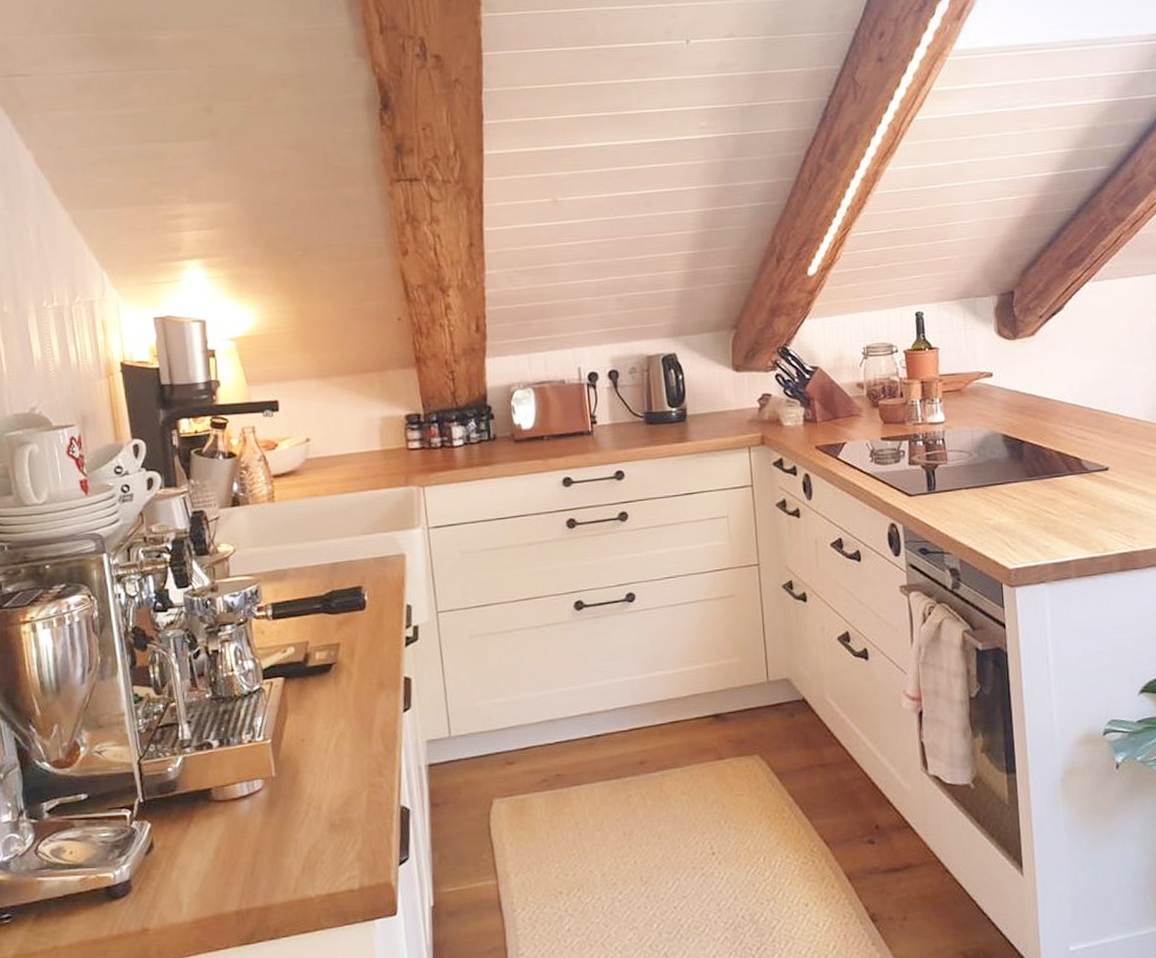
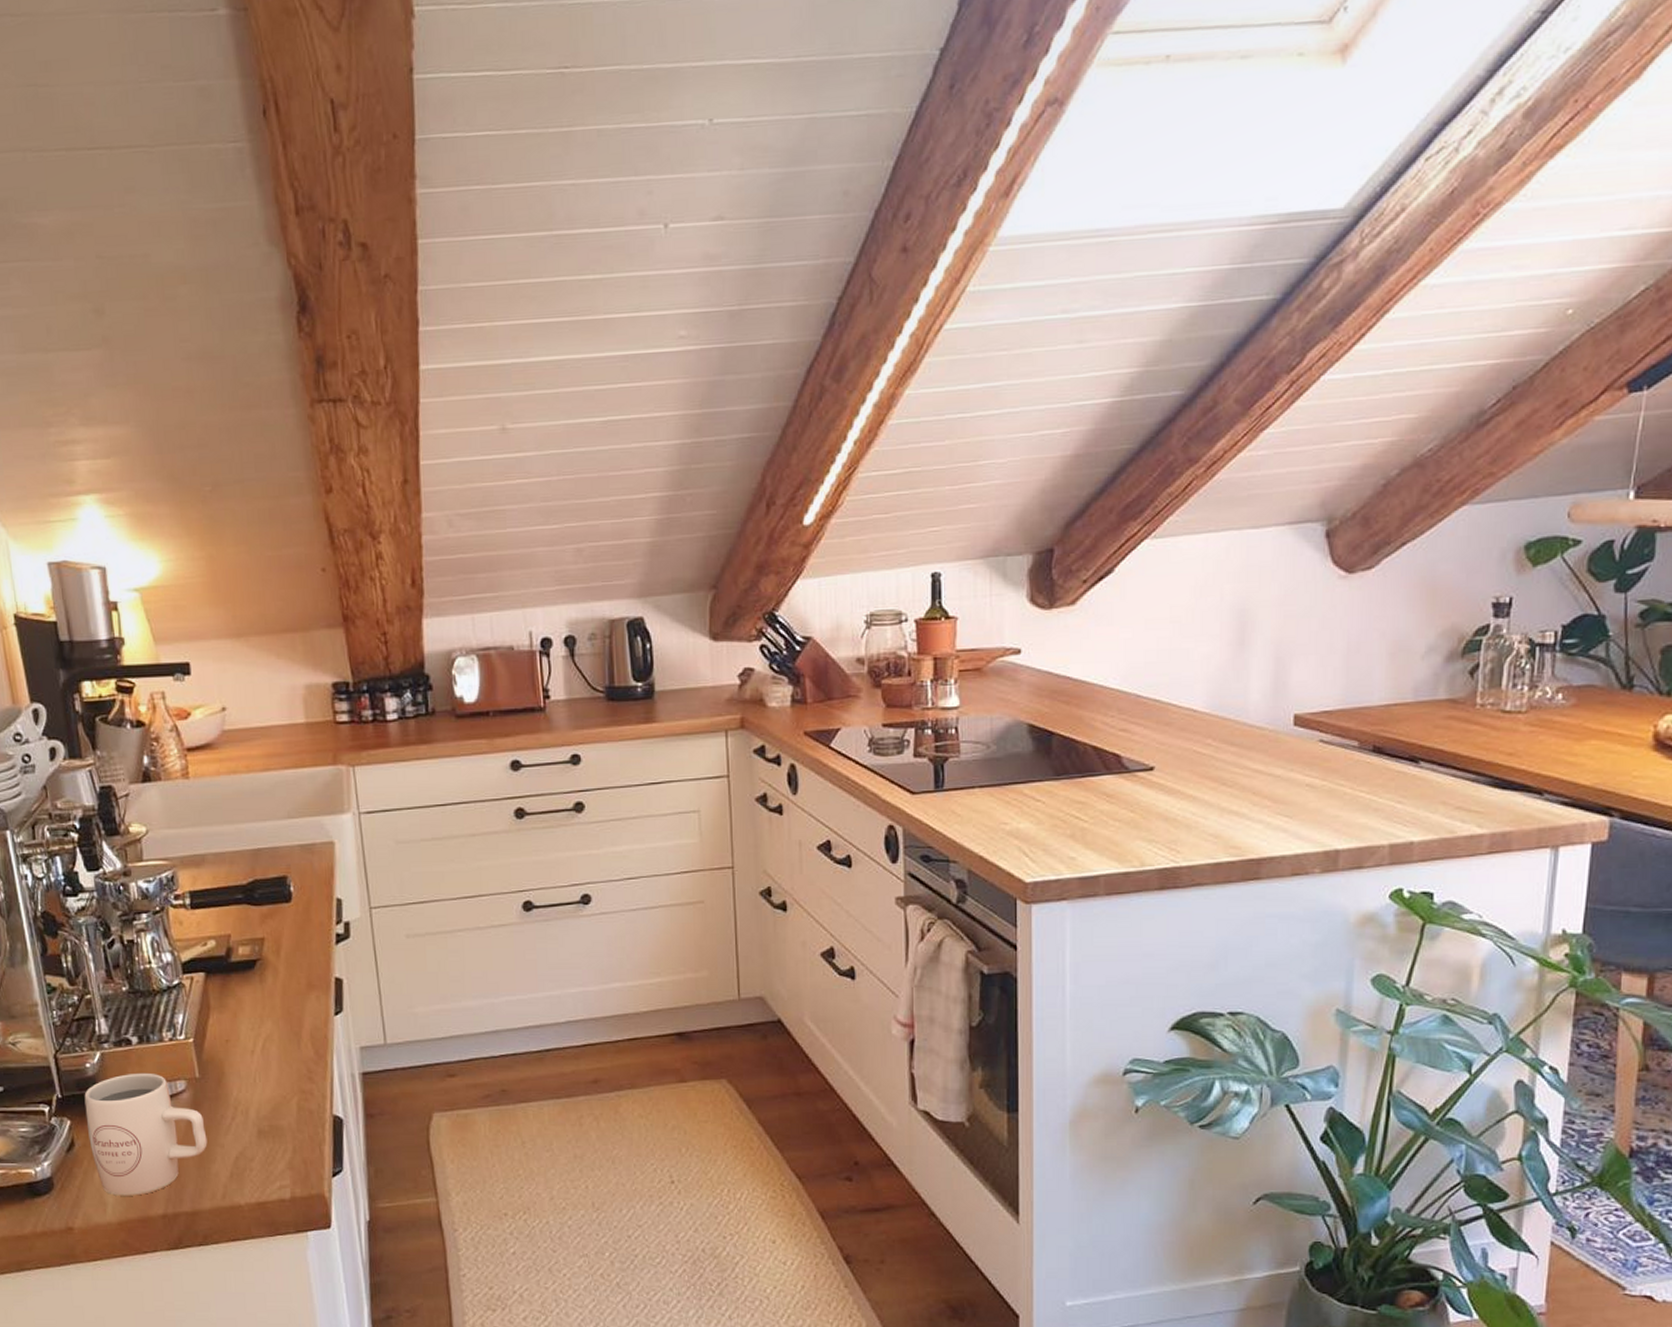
mug: none [165,774,282,895] -> present [84,1072,208,1196]

